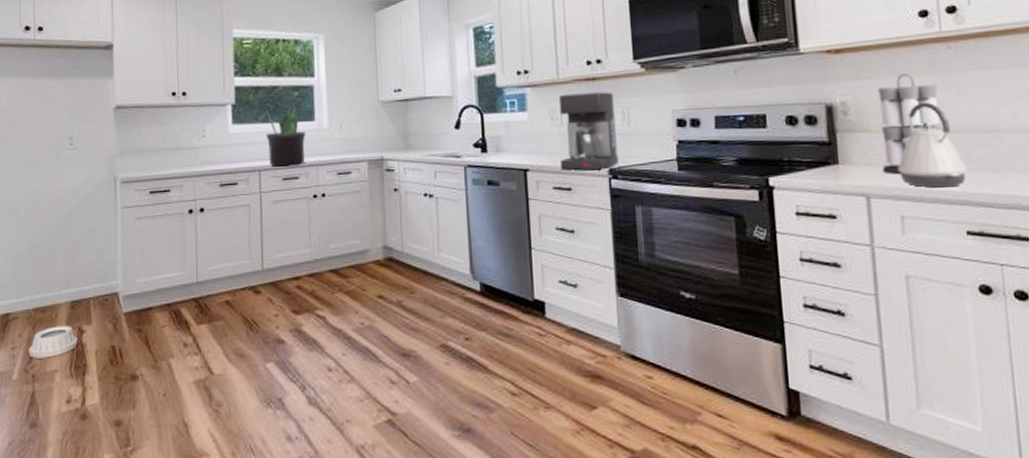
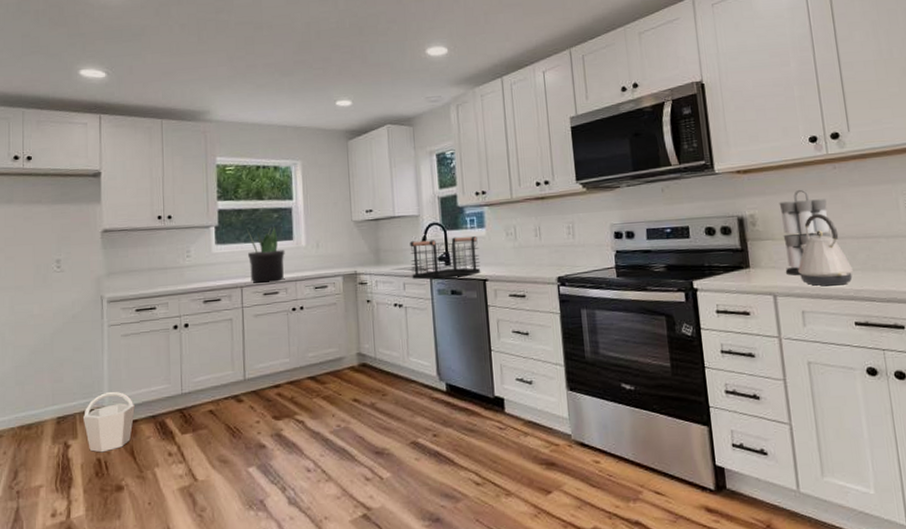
pet bowl: present [28,326,78,358] -> none [13,441,63,475]
bucket: none [96,276,150,340] -> present [82,391,136,453]
dish rack: none [442,121,522,169] -> present [410,236,481,280]
coffee maker: present [559,92,619,171] -> none [513,209,566,279]

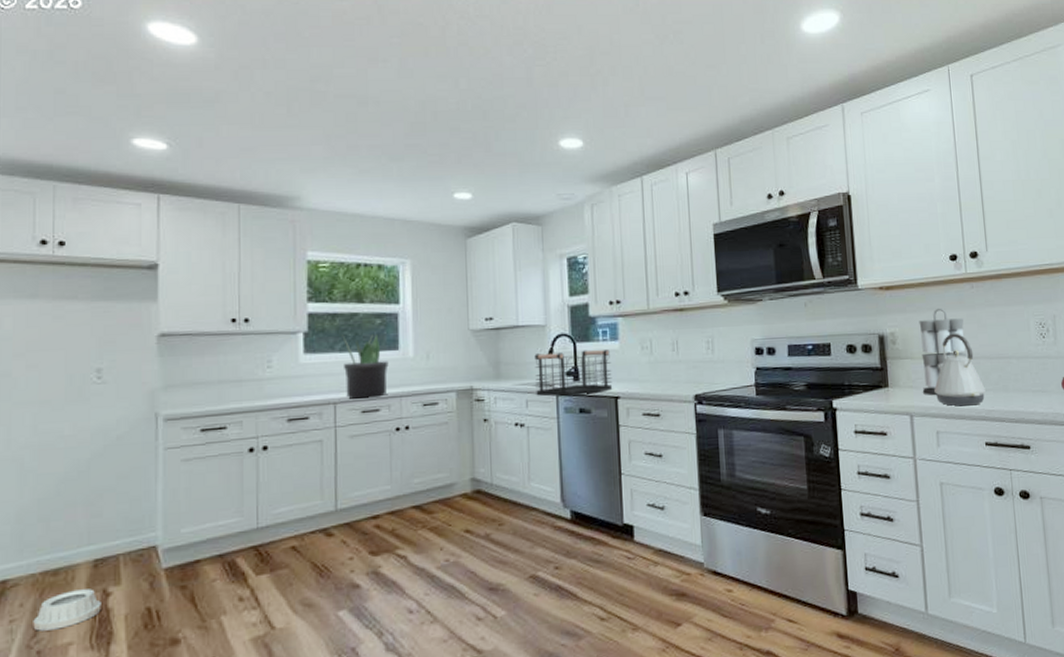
pet bowl: none [13,441,63,475] -> present [33,588,101,631]
bucket: present [82,391,136,453] -> none [128,527,198,601]

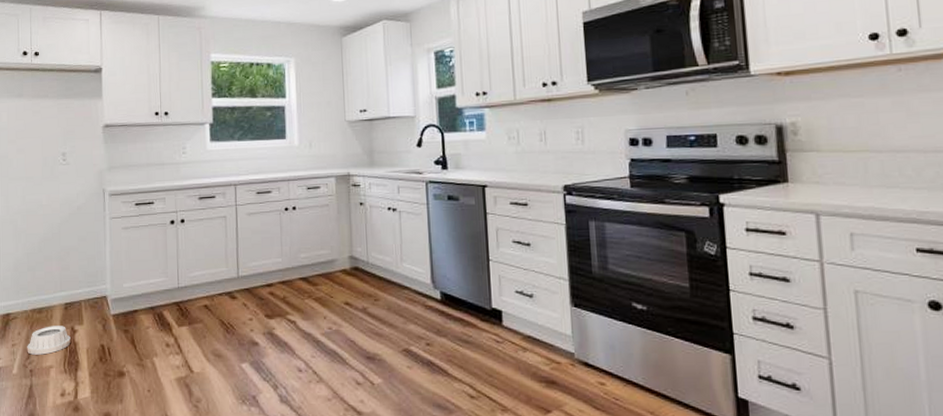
planter: present [342,334,389,400] -> none [240,125,278,183]
dish rack: present [534,350,613,397] -> none [405,139,480,185]
spice rack: present [919,307,966,395] -> none [827,94,891,192]
kettle: present [934,333,986,406] -> none [847,122,917,206]

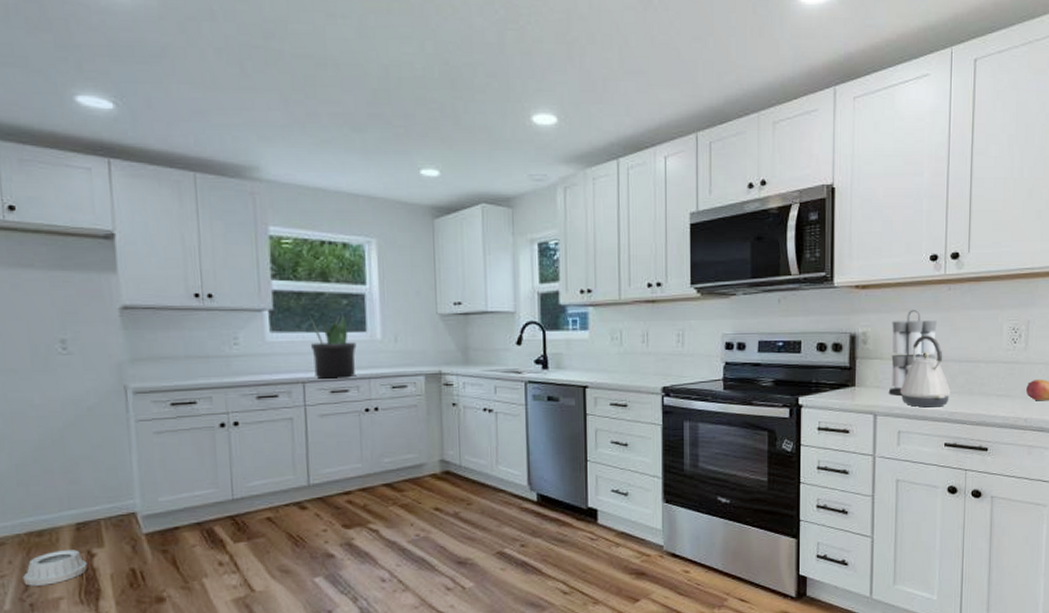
planter: none [240,125,278,183] -> present [308,314,357,380]
spice rack: none [827,94,891,192] -> present [888,309,937,396]
kettle: none [847,122,917,206] -> present [900,335,951,408]

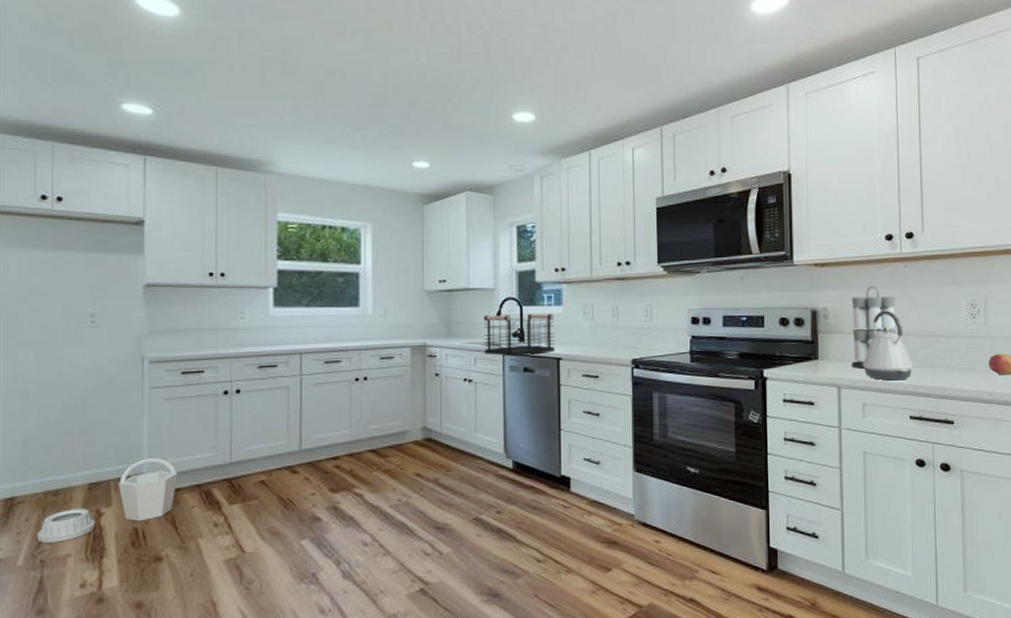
bucket: none [108,495,176,562] -> present [118,458,179,522]
planter: present [308,314,357,380] -> none [308,291,350,351]
dish rack: none [503,338,581,385] -> present [483,313,556,356]

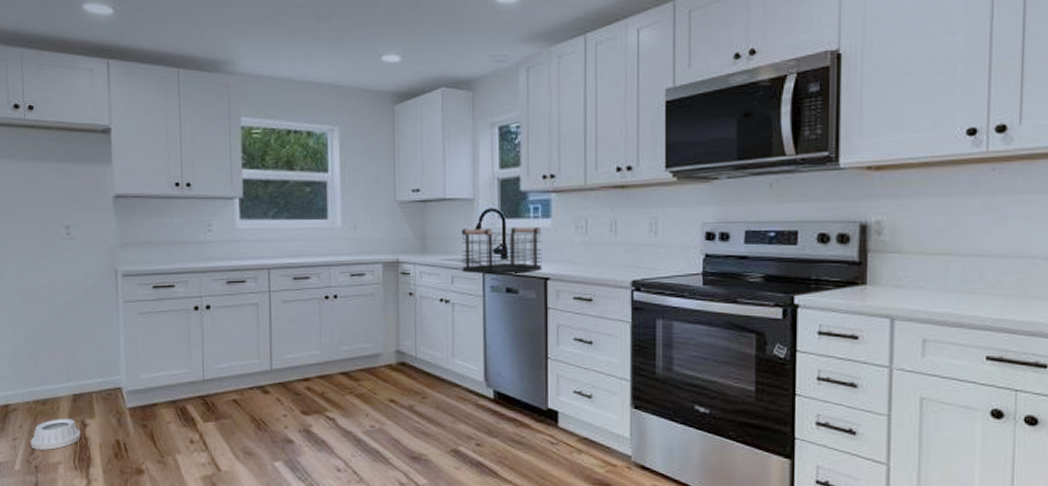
bucket: present [118,458,179,522] -> none [99,372,155,434]
spice rack: present [851,285,896,369] -> none [909,193,976,297]
kettle: present [863,310,913,381] -> none [926,224,995,312]

